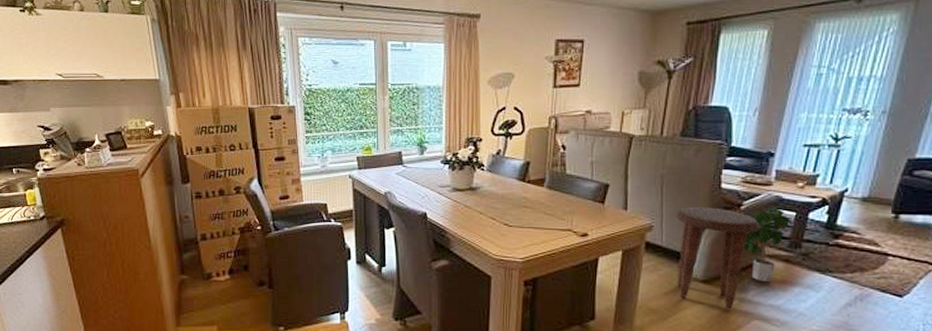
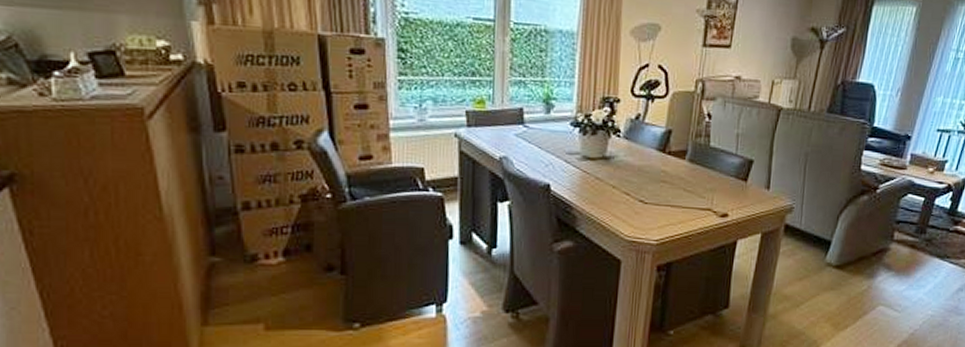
side table: present [676,206,760,309] -> none [812,188,892,295]
potted plant: present [743,206,792,282] -> none [875,191,921,267]

